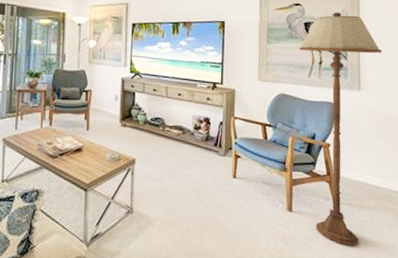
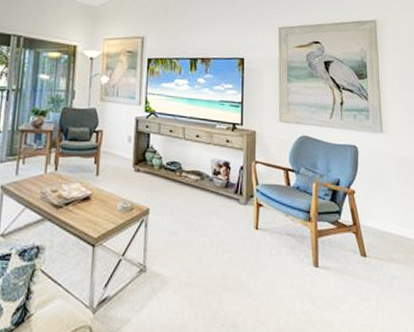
floor lamp: present [298,12,383,246] -> none [319,51,402,305]

